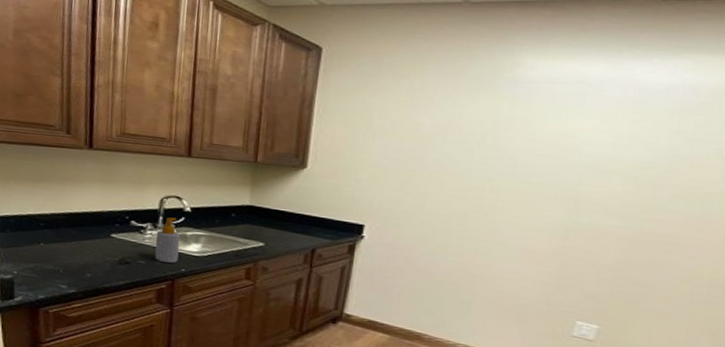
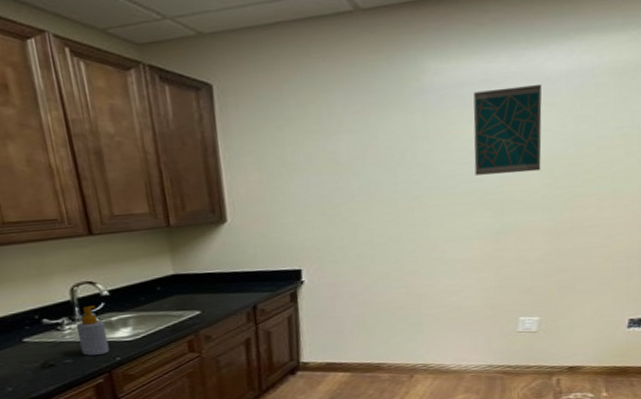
wall art: none [553,90,639,177] -> present [473,83,542,175]

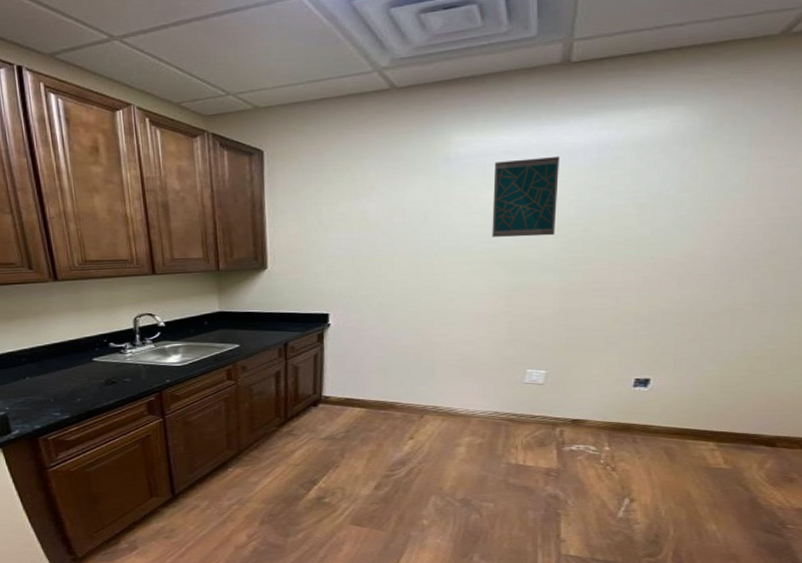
soap bottle: present [76,305,110,356] -> none [136,334,162,376]

